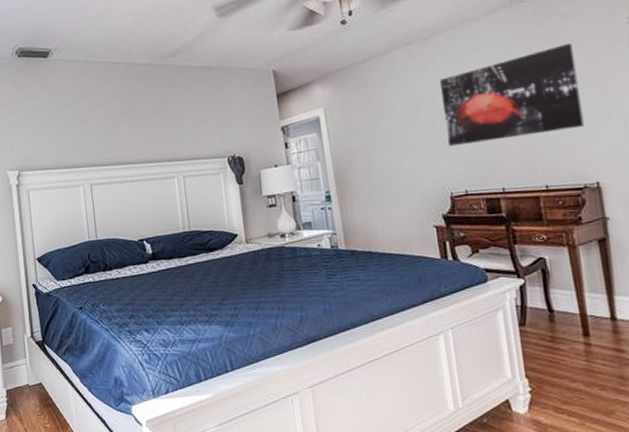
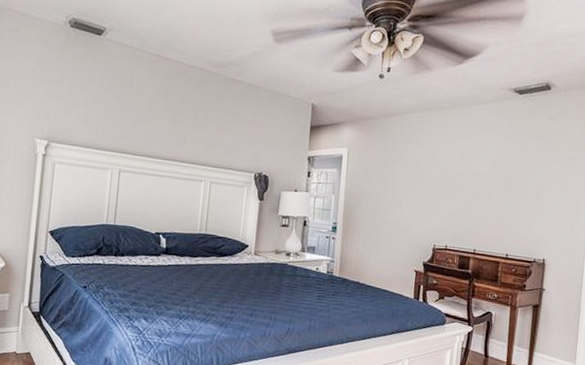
wall art: present [439,43,585,147] -> none [441,141,552,213]

